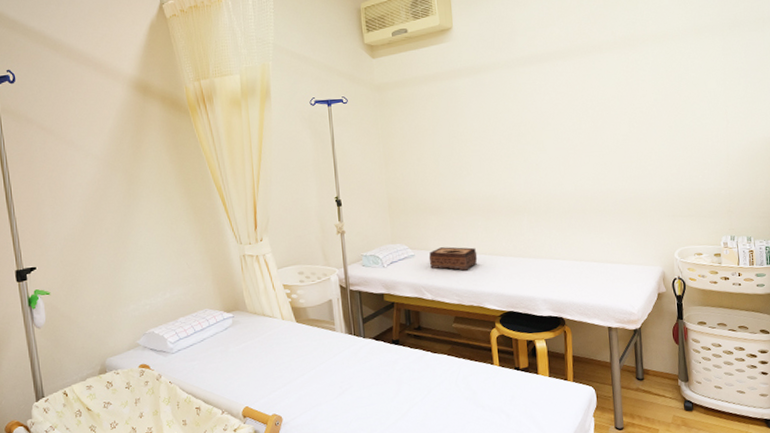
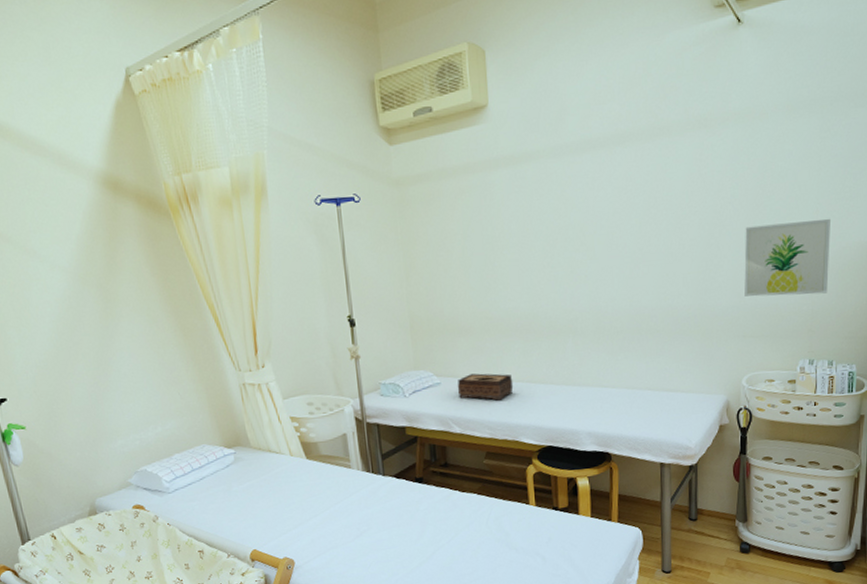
wall art: none [667,118,741,183] -> present [744,218,830,297]

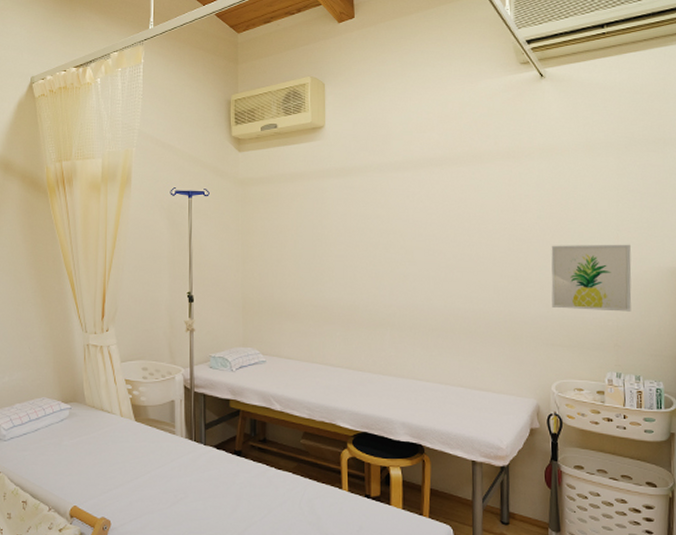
tissue box: present [457,373,514,401] -> none [280,356,333,383]

